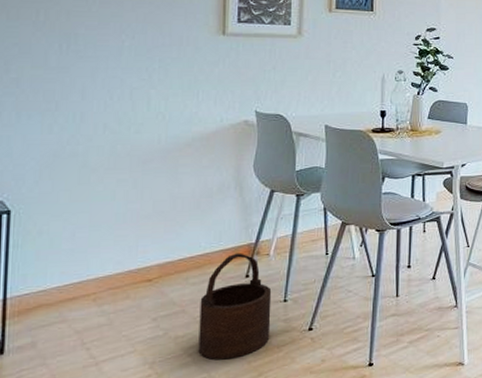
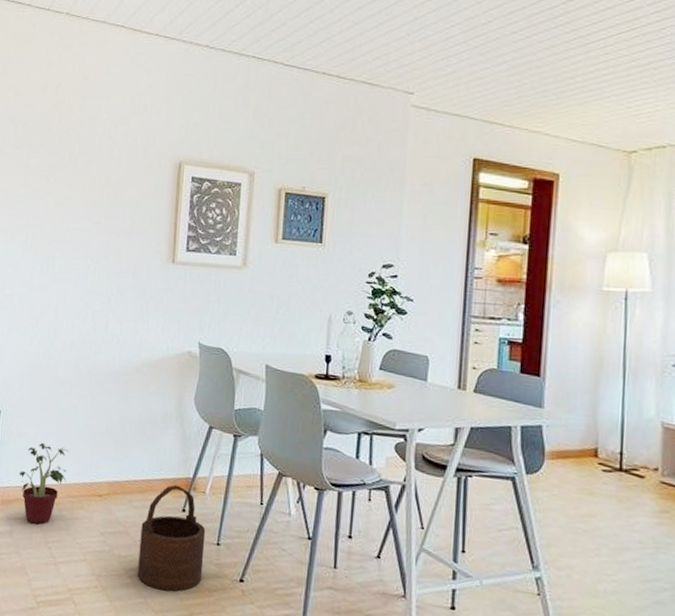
potted plant: none [41,235,107,328] -> present [18,442,69,524]

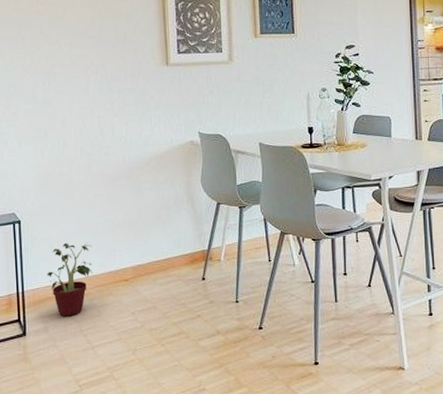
wooden bucket: present [137,484,206,591] -> none [167,258,227,351]

